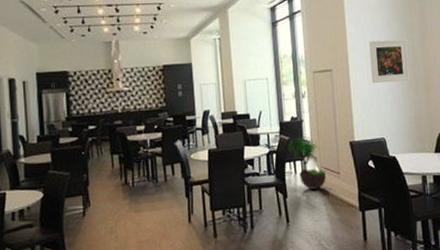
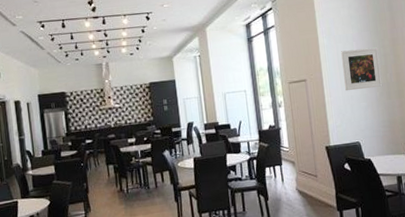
potted tree: present [288,135,327,190] -> none [267,142,305,192]

